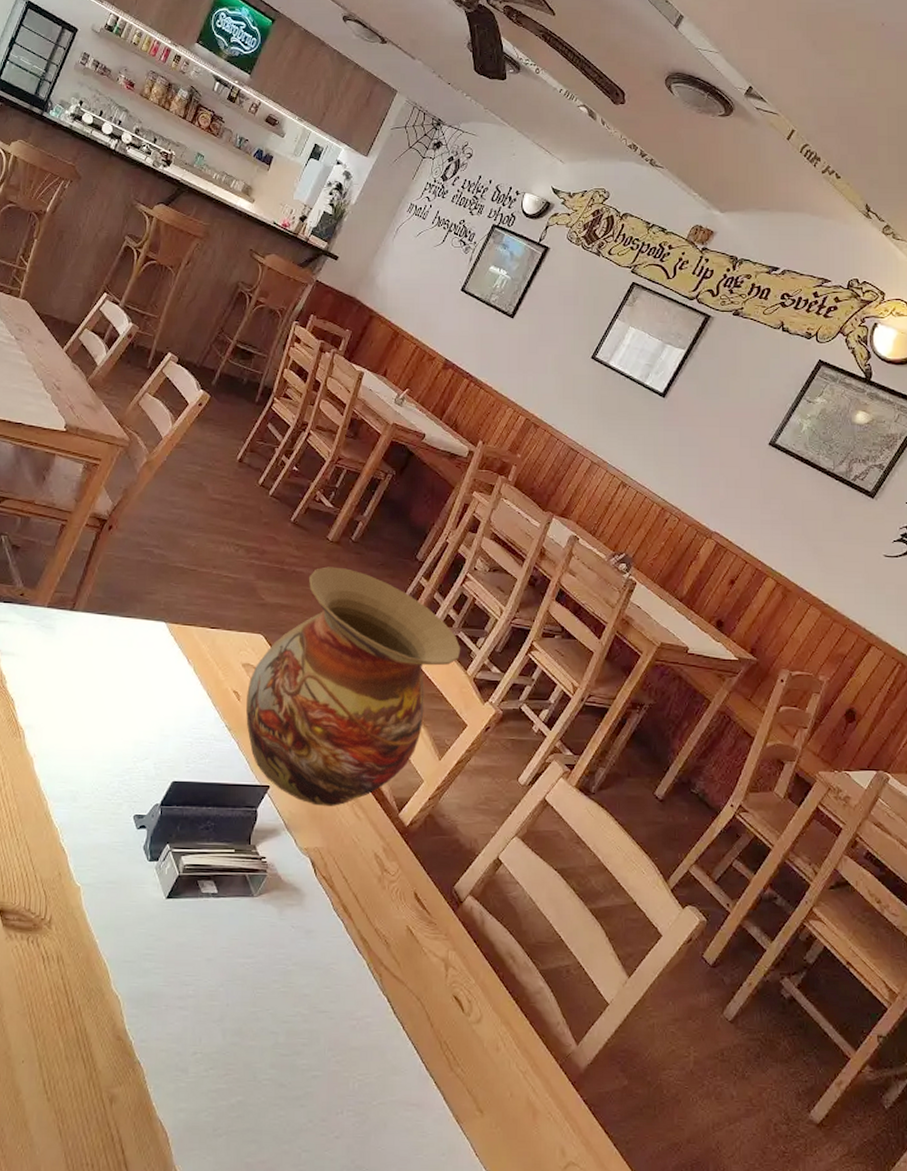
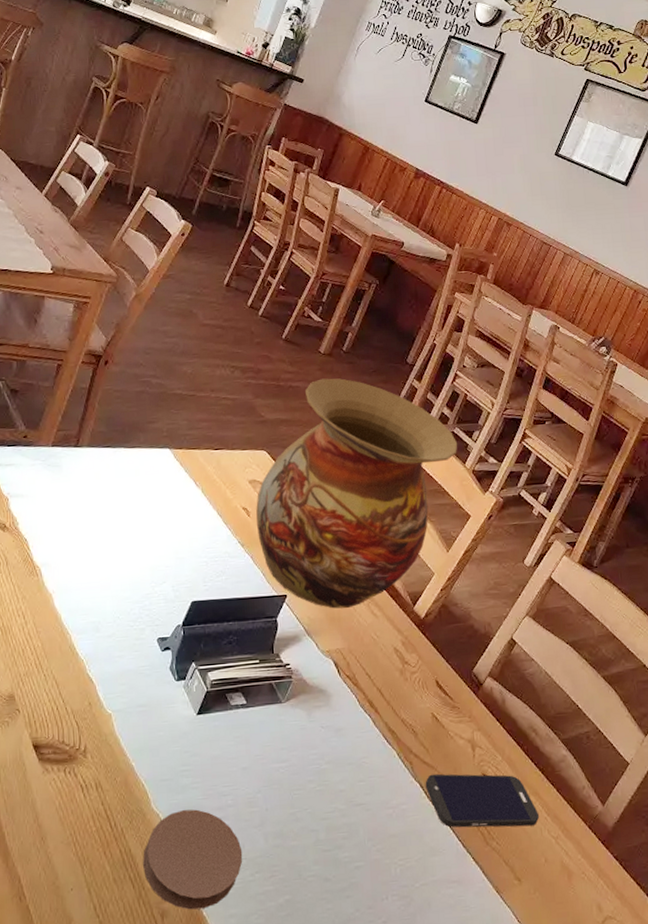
coaster: none [97,995,199,1099] -> present [143,809,243,910]
smartphone: none [393,989,508,1057] -> present [425,773,539,828]

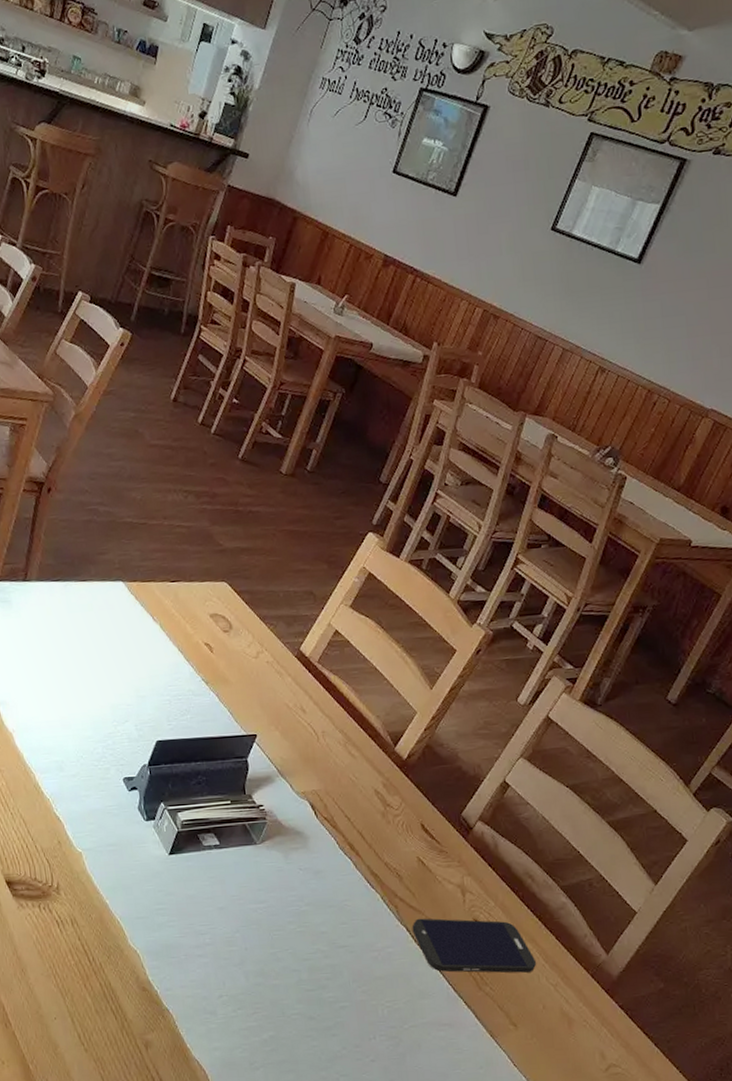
coaster: present [143,809,243,910] -> none [123,947,223,1042]
vase: present [256,378,458,609] -> none [219,501,441,749]

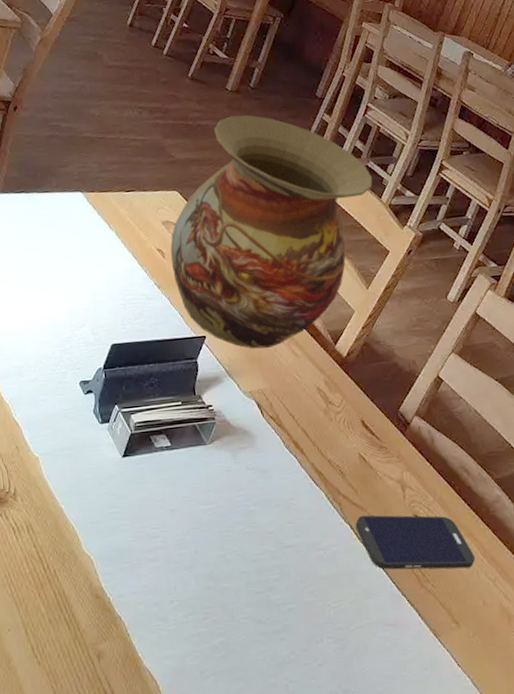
vase: none [219,501,441,749] -> present [170,115,373,349]

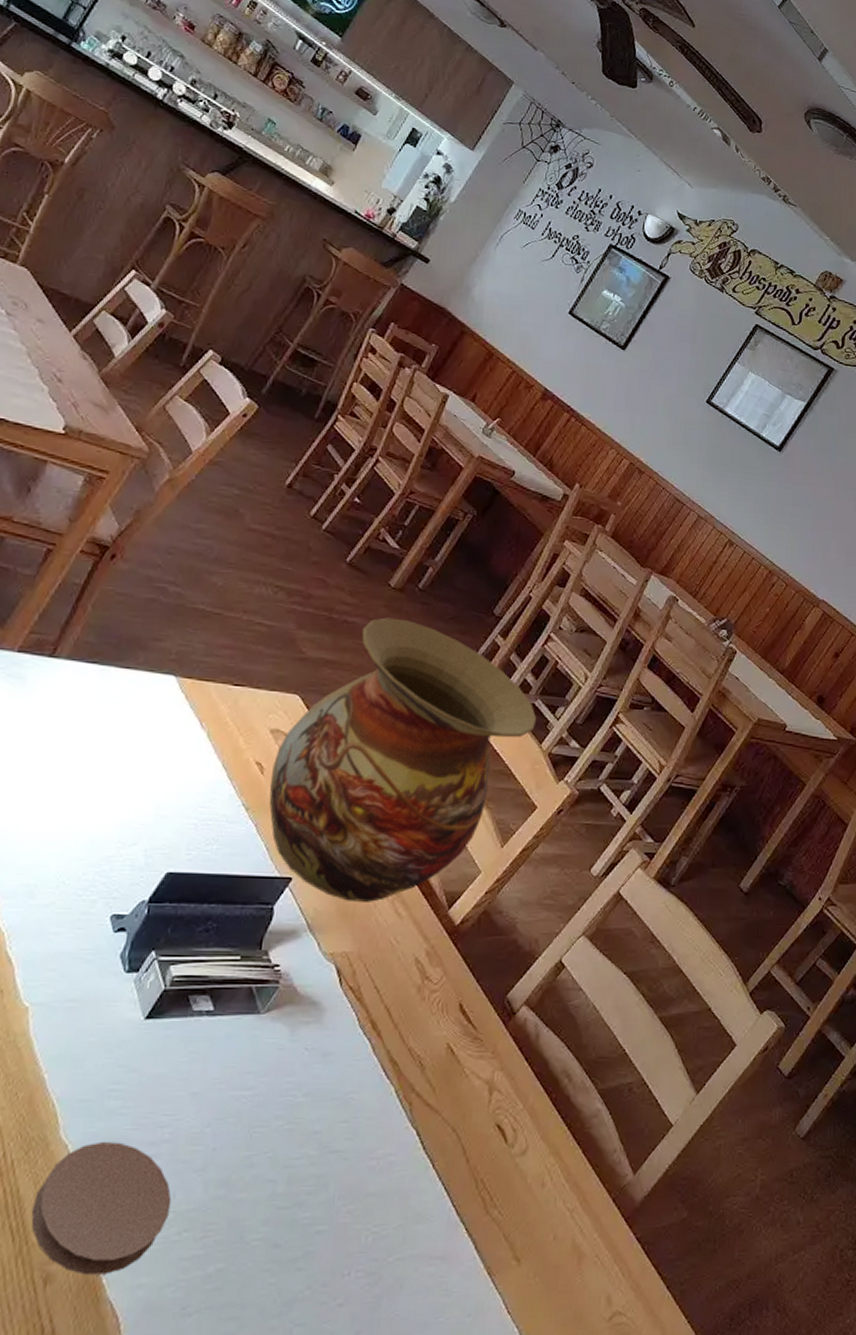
coaster: none [76,551,175,651] -> present [31,1142,171,1275]
smartphone: present [355,515,475,570] -> none [423,1120,556,1194]

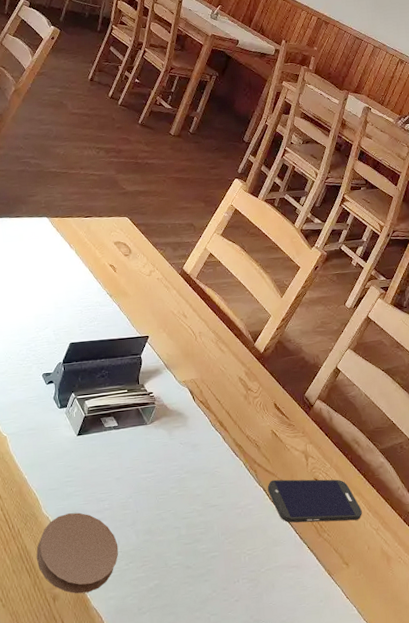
vase: present [269,617,537,902] -> none [121,155,288,347]
smartphone: none [423,1120,556,1194] -> present [267,479,362,523]

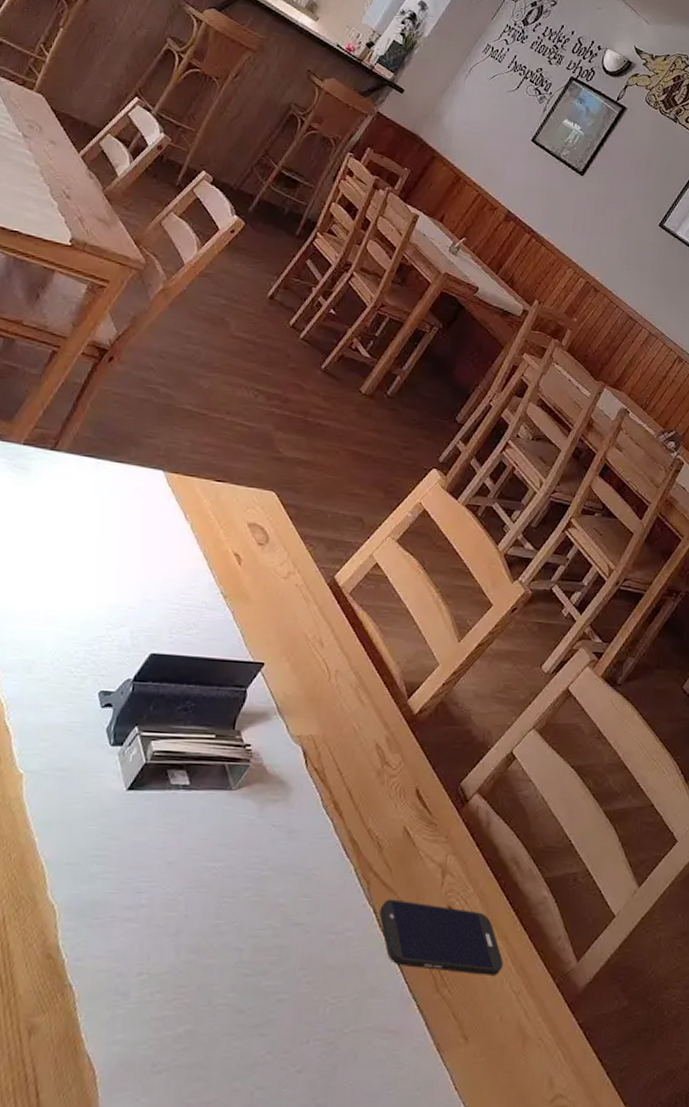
coaster: present [36,512,118,594] -> none [19,904,146,1029]

